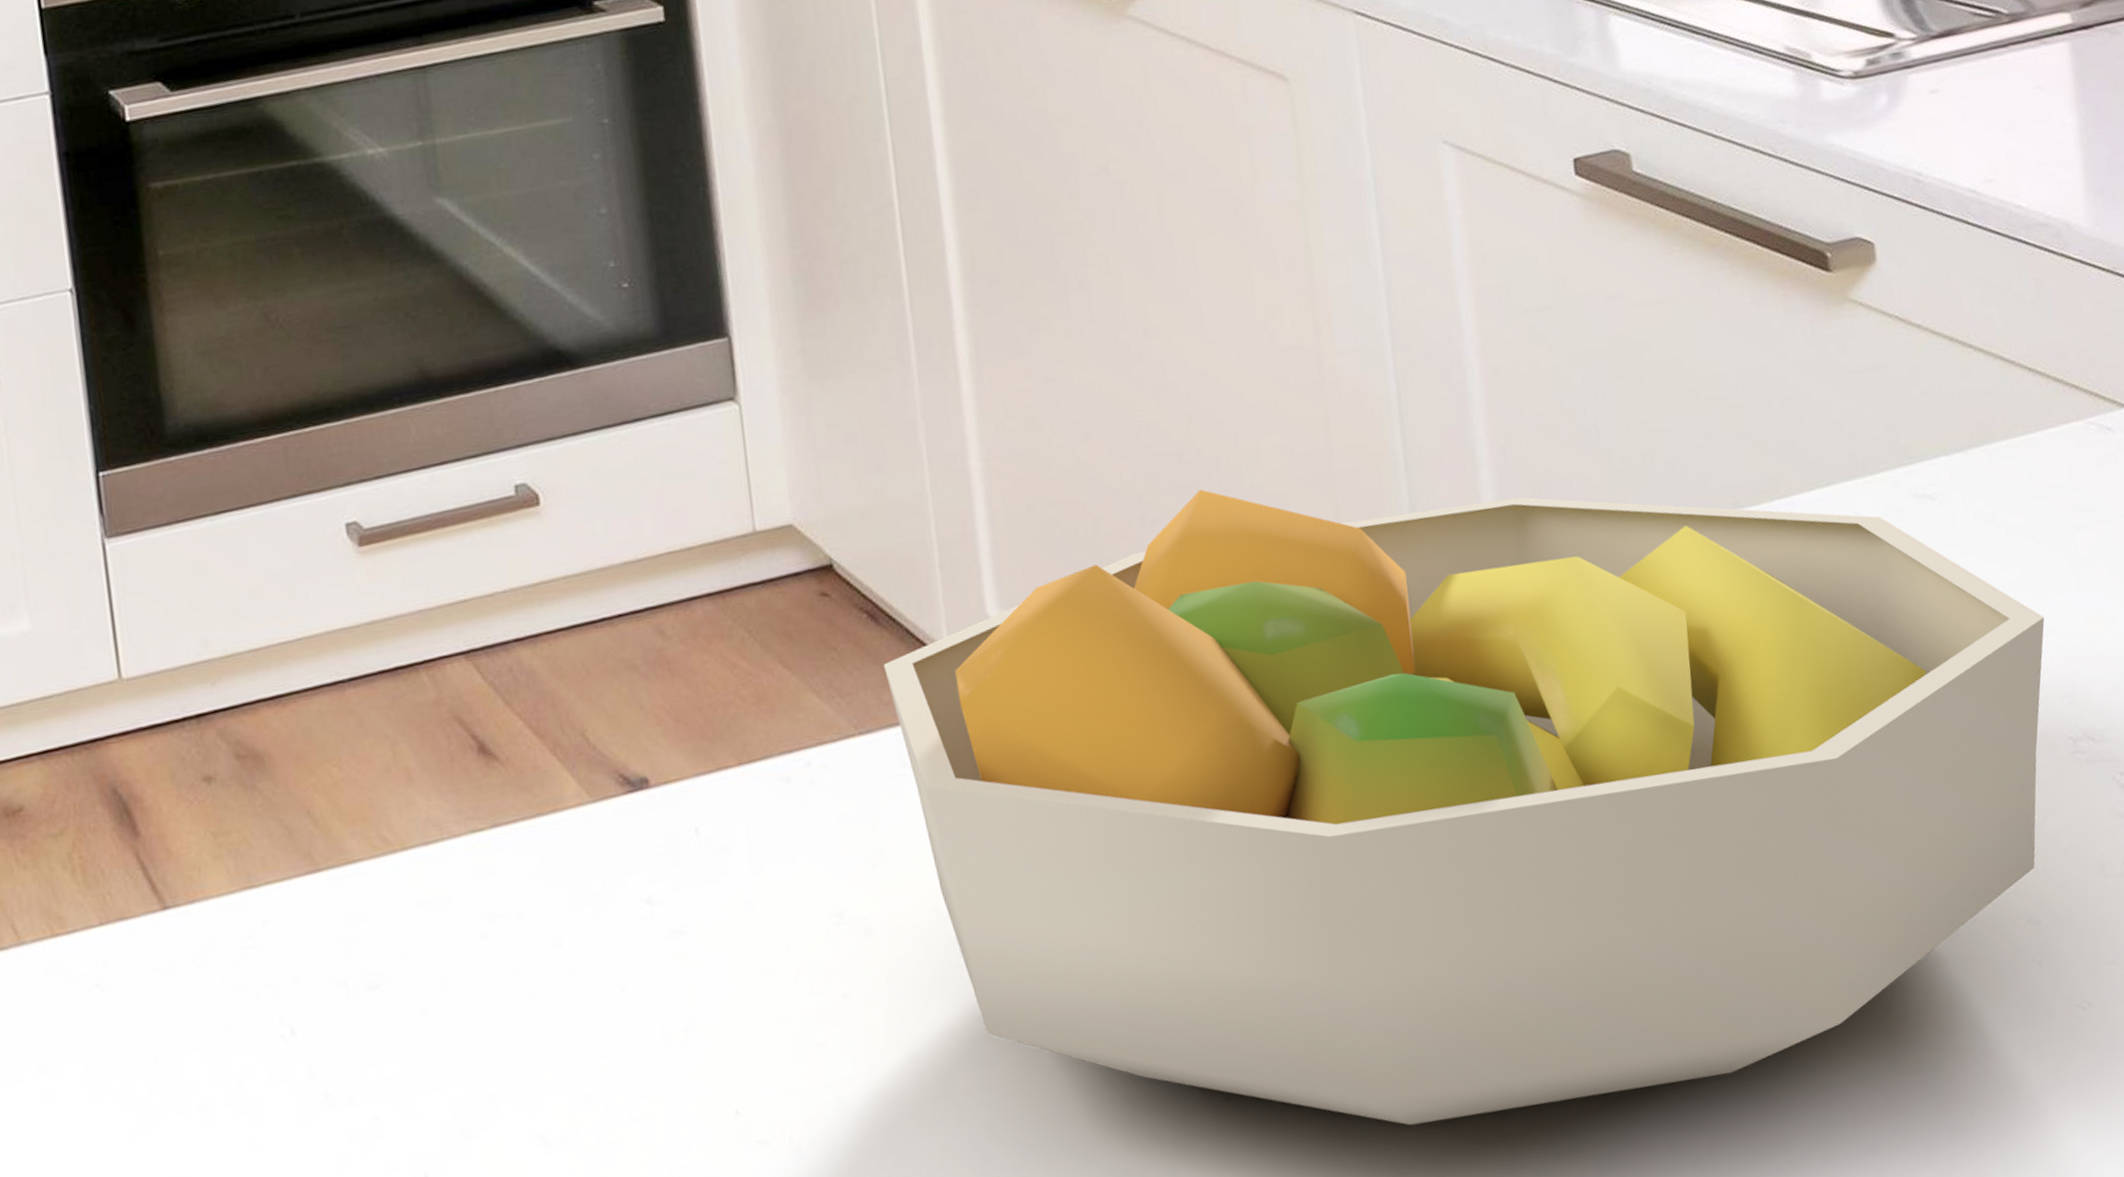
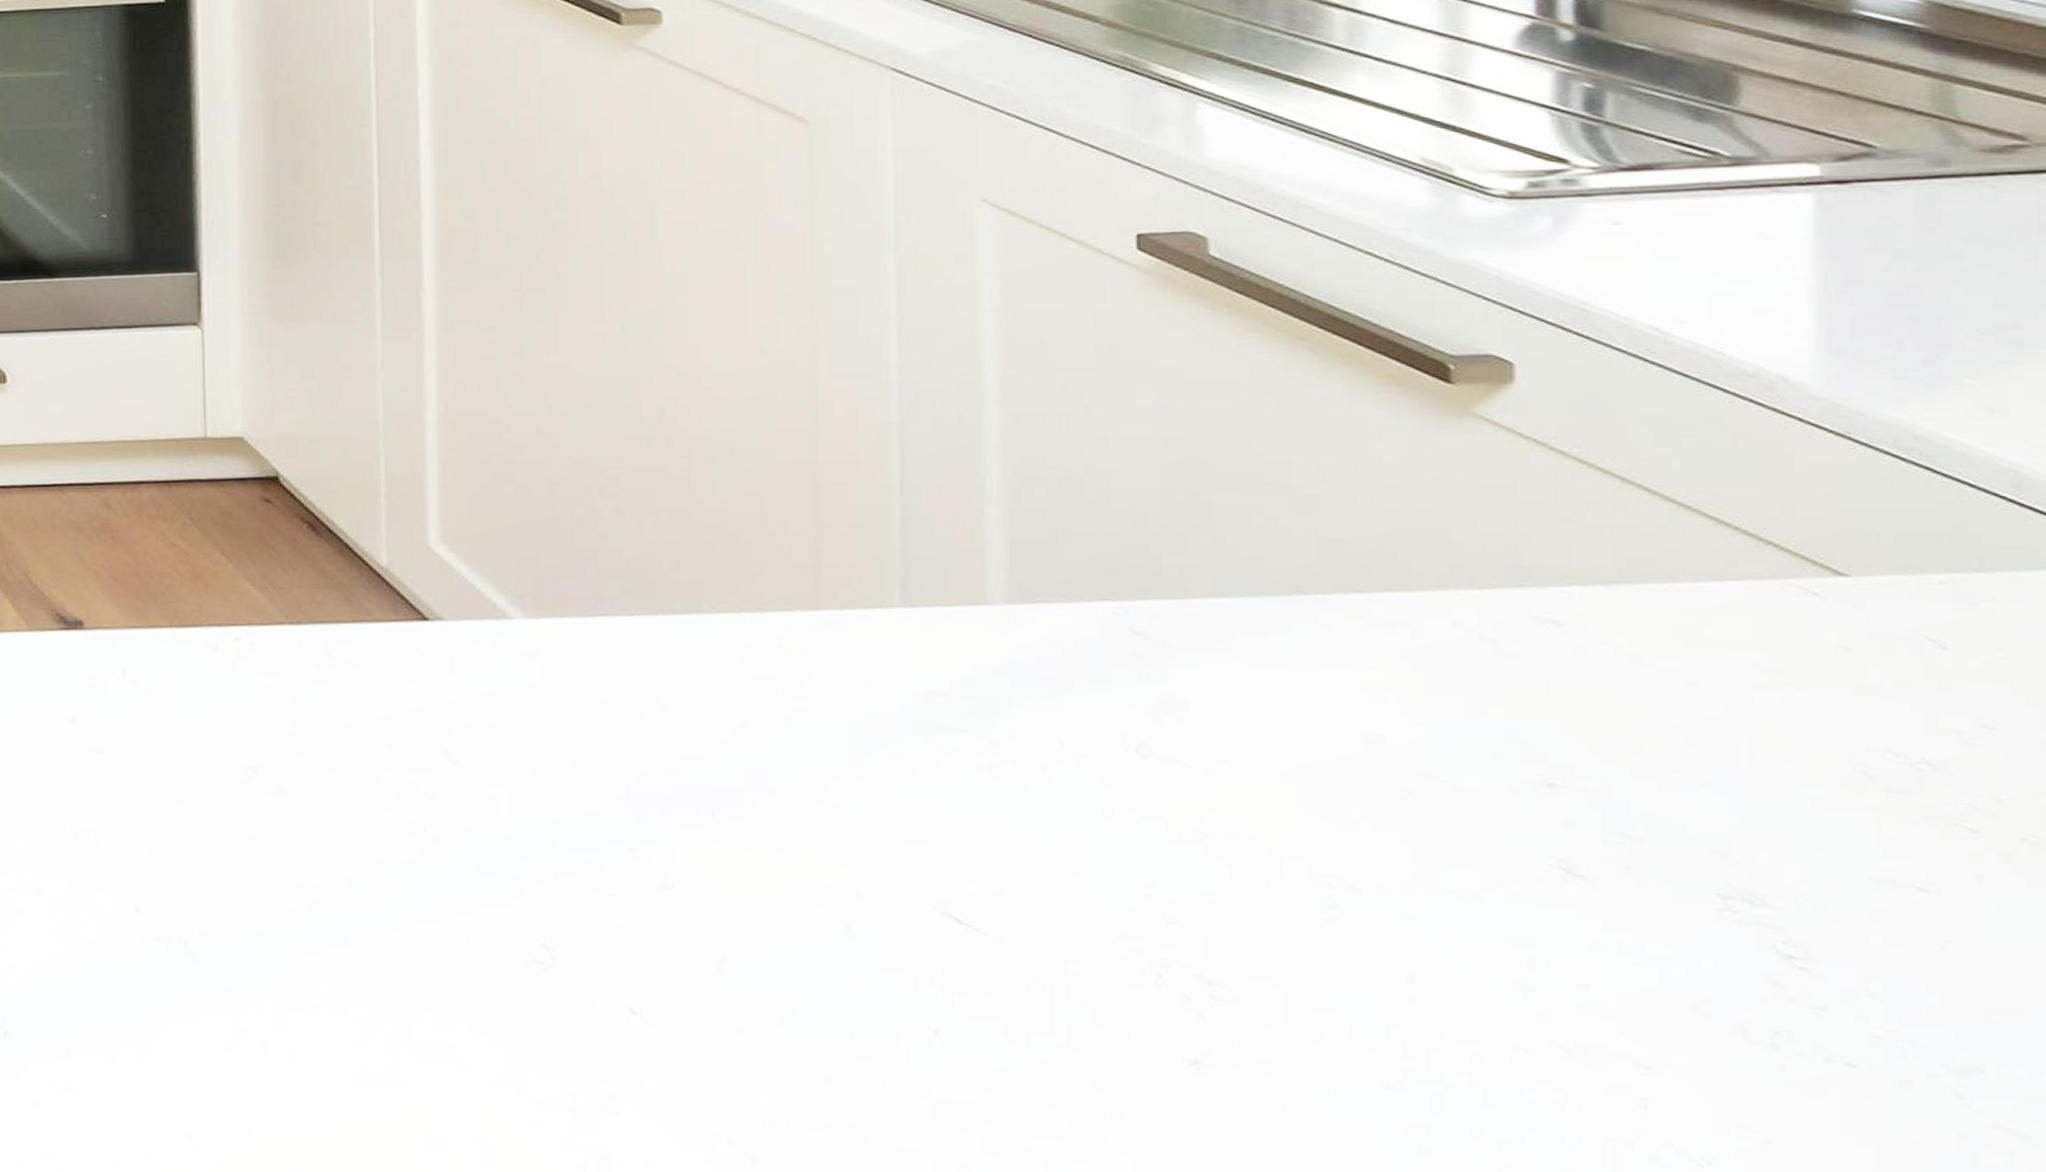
fruit bowl: present [883,489,2045,1126] -> none [319,474,1699,1123]

